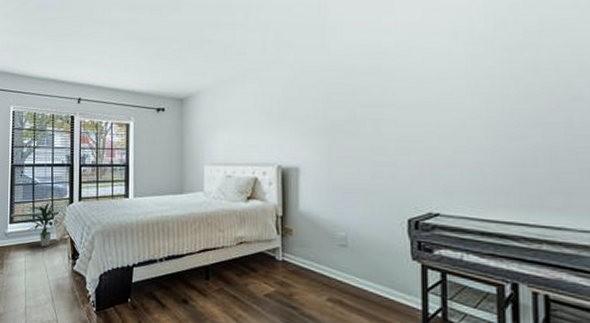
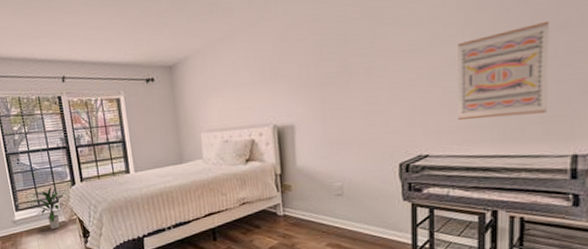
wall art: none [468,92,566,183] -> present [458,20,550,120]

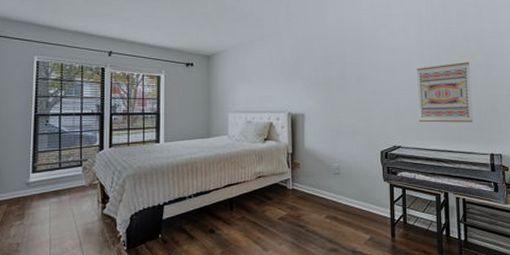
indoor plant: present [32,186,63,230] -> none [53,149,88,194]

